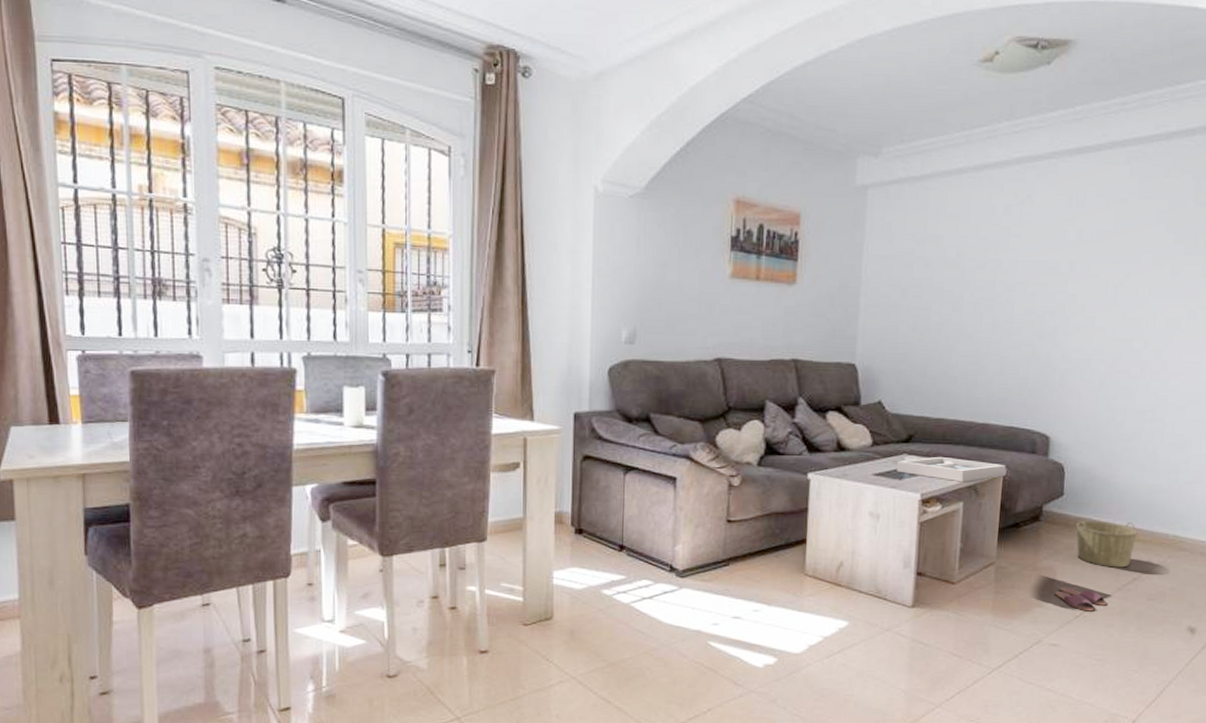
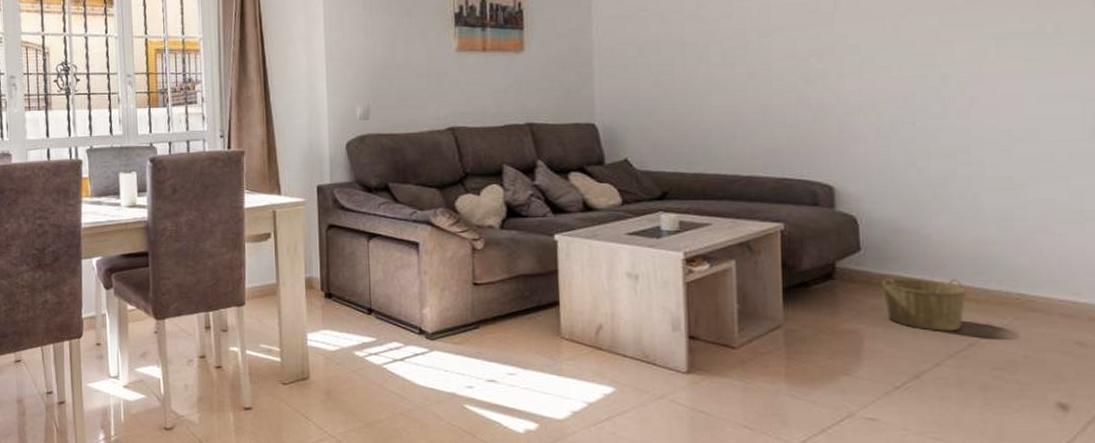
decorative tray: present [897,456,1006,482] -> none [653,212,784,239]
slippers: present [1054,587,1107,611] -> none [864,353,937,382]

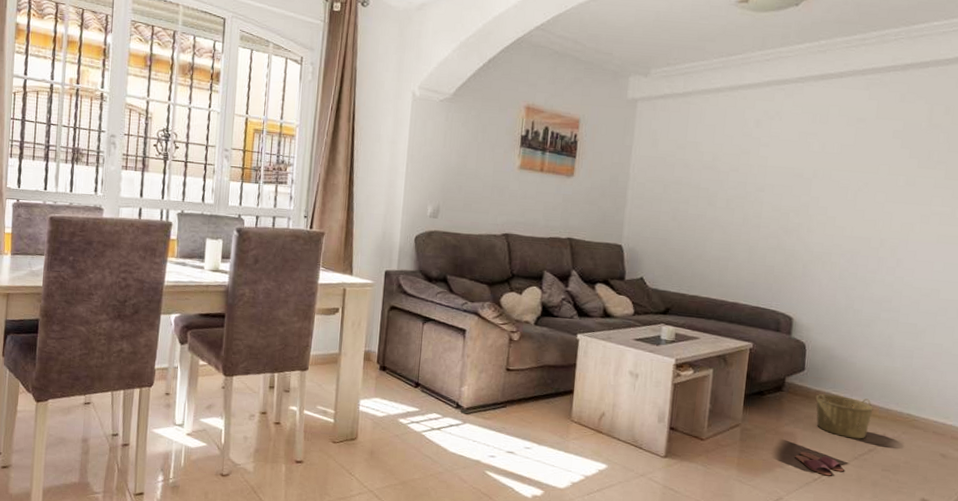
slippers: none [864,353,937,382] -> present [795,451,844,476]

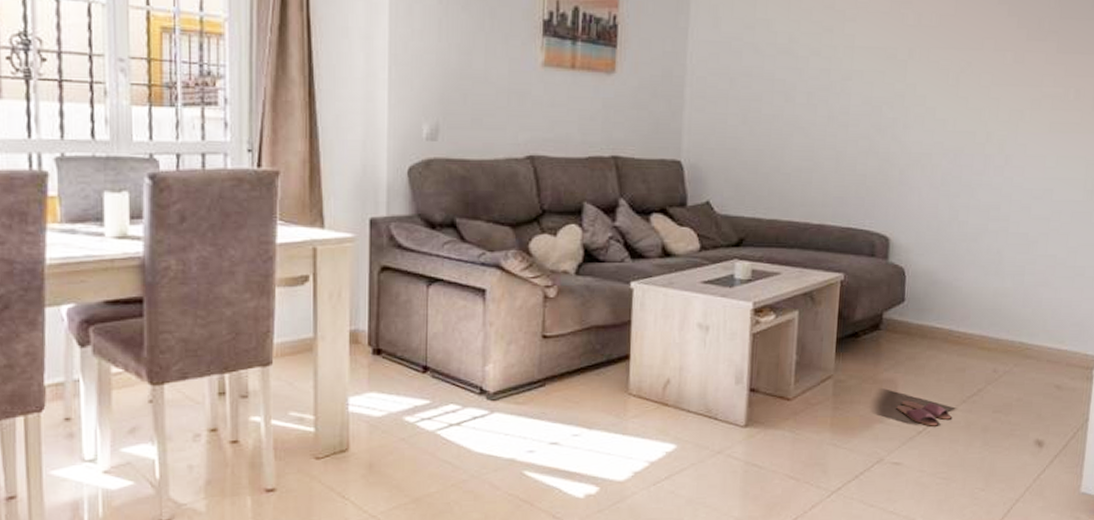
basket: present [816,393,874,439] -> none [918,327,982,378]

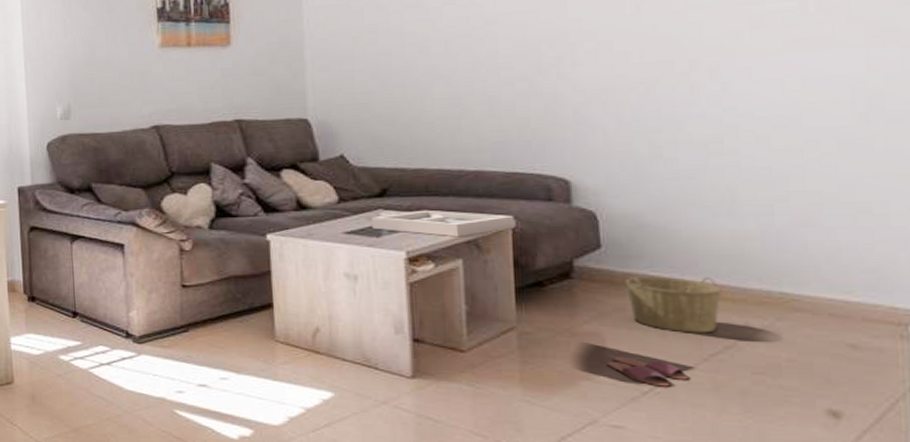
decorative tray: none [727,261,844,289] -> present [372,209,515,237]
basket: none [918,327,982,378] -> present [625,276,722,333]

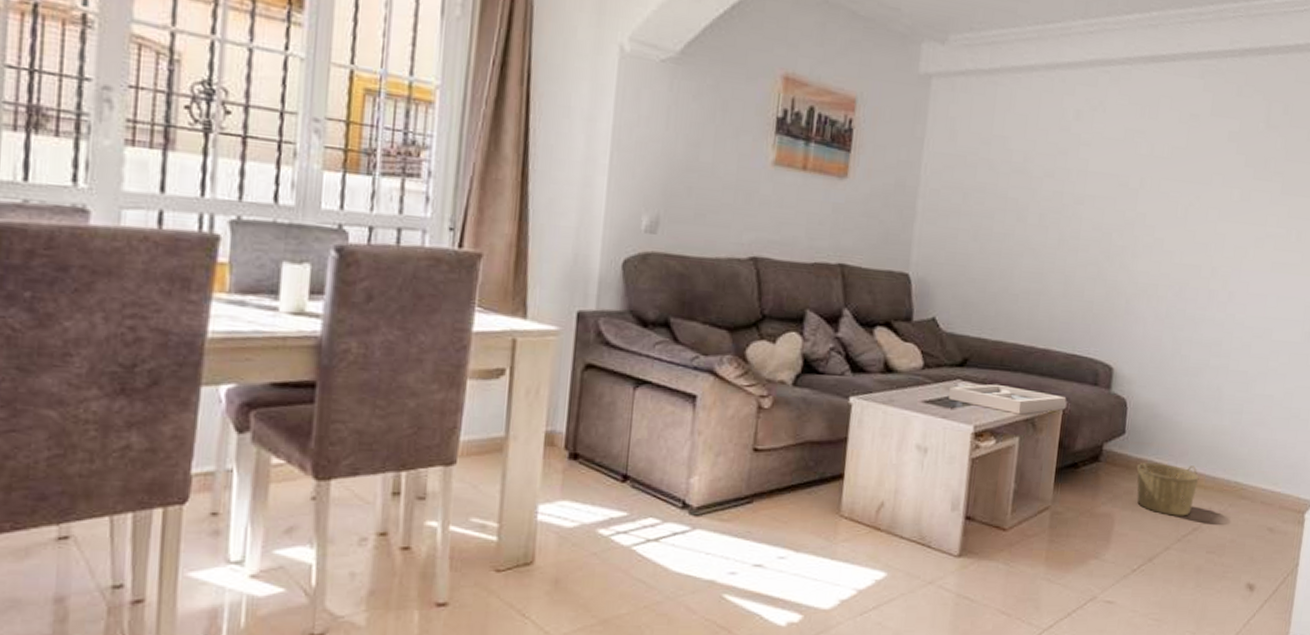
slippers: present [607,356,689,387] -> none [1112,536,1166,565]

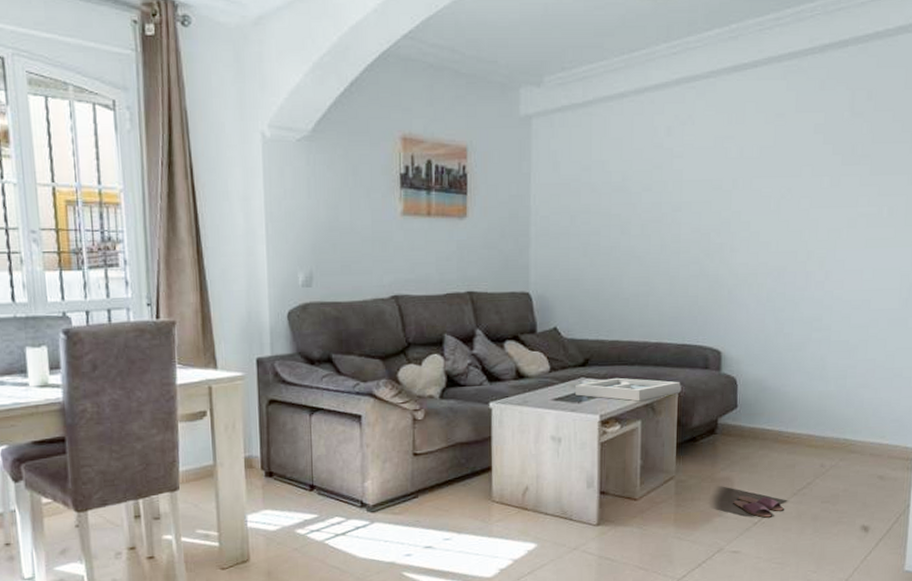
slippers: none [1112,536,1166,565] -> present [733,495,784,518]
basket: present [1136,462,1199,516] -> none [750,429,810,474]

